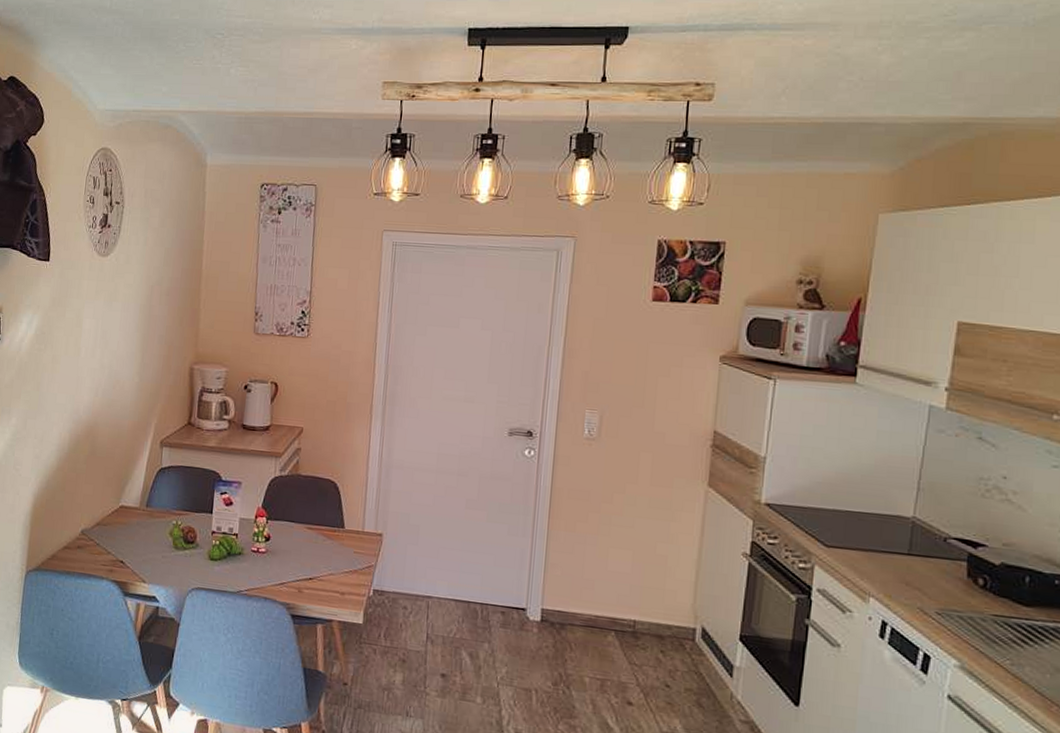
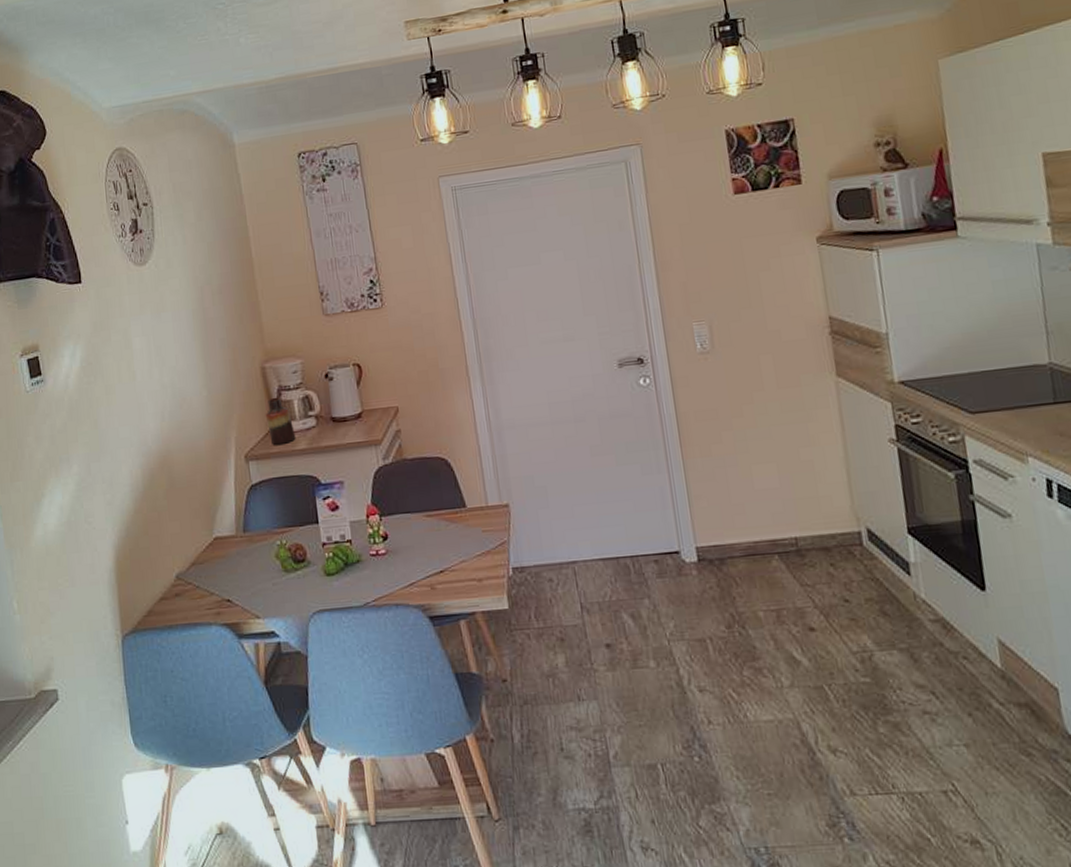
vase: none [185,396,208,440] -> present [265,396,296,446]

